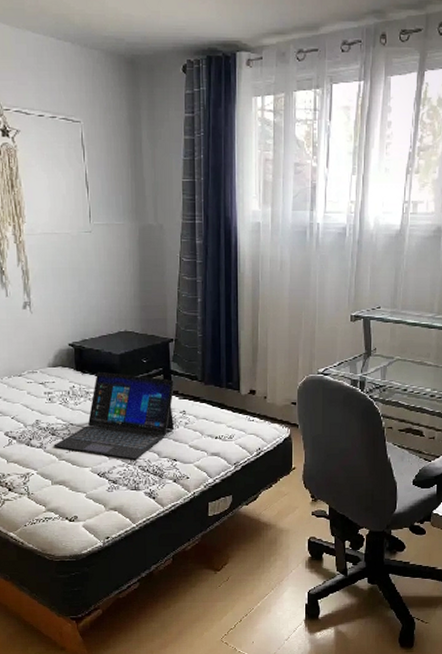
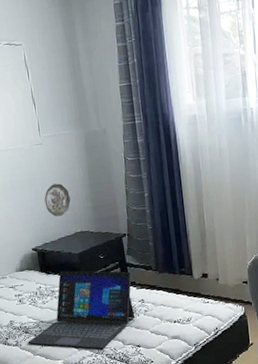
decorative plate: none [88,277,117,312] -> present [44,183,71,217]

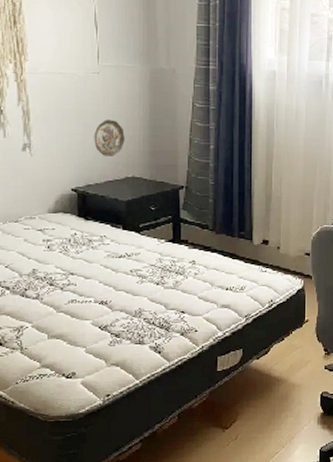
laptop: present [28,271,136,349] -> none [51,218,185,312]

